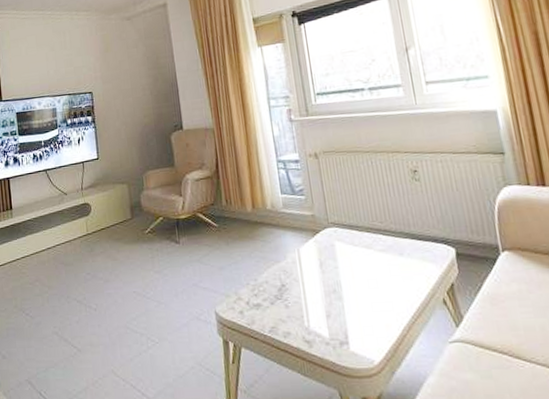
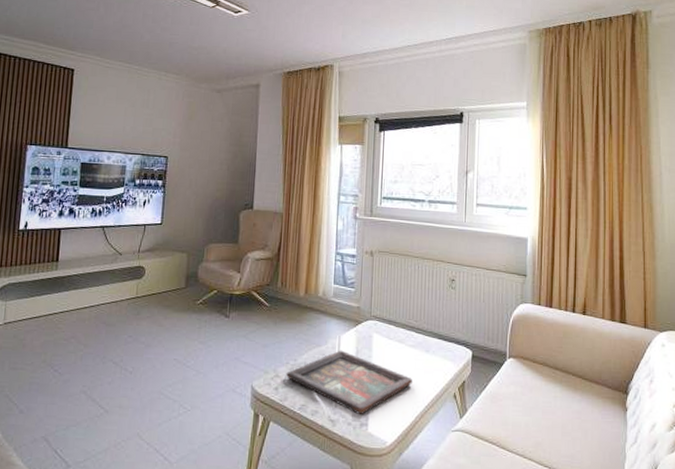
decorative tray: none [249,264,391,333] -> present [286,350,412,416]

